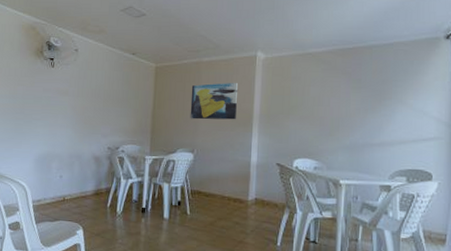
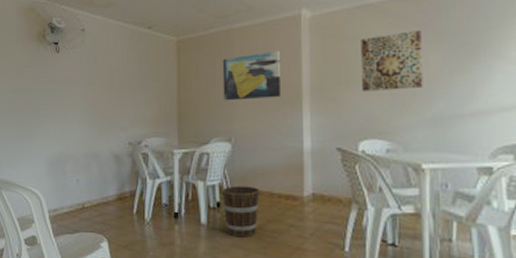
bucket: none [183,188,214,231] -> present [223,186,261,238]
wall art: none [299,77,346,122] -> present [361,30,423,91]

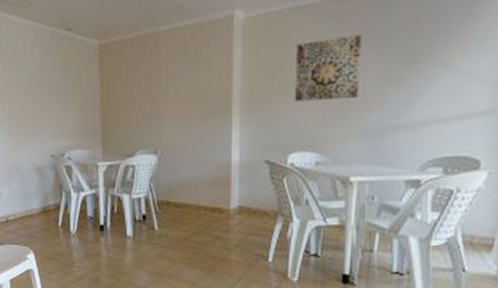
wall art: present [222,50,281,101] -> none [148,56,211,111]
bucket: present [223,186,261,238] -> none [148,198,187,249]

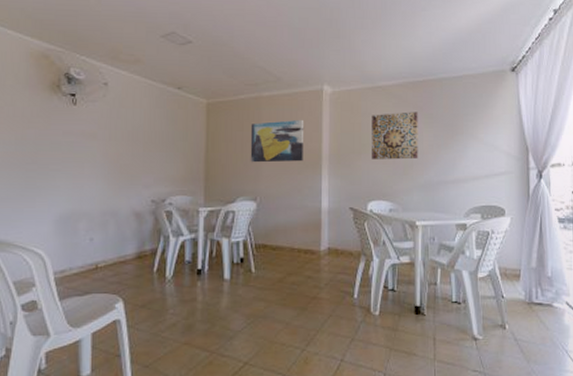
wall art: none [148,56,211,111] -> present [250,119,304,163]

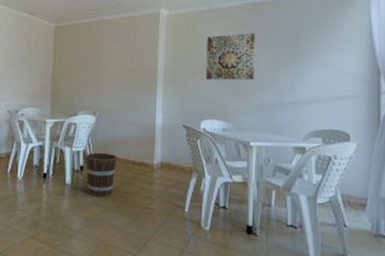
bucket: none [246,242,282,291] -> present [85,152,118,197]
wall art: present [250,119,304,163] -> none [91,41,142,81]

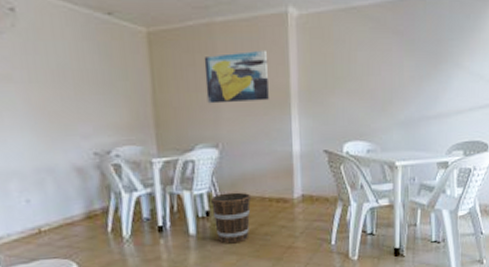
wall art: none [91,41,142,81] -> present [204,50,269,104]
wall art: present [206,33,255,80] -> none [346,37,398,95]

